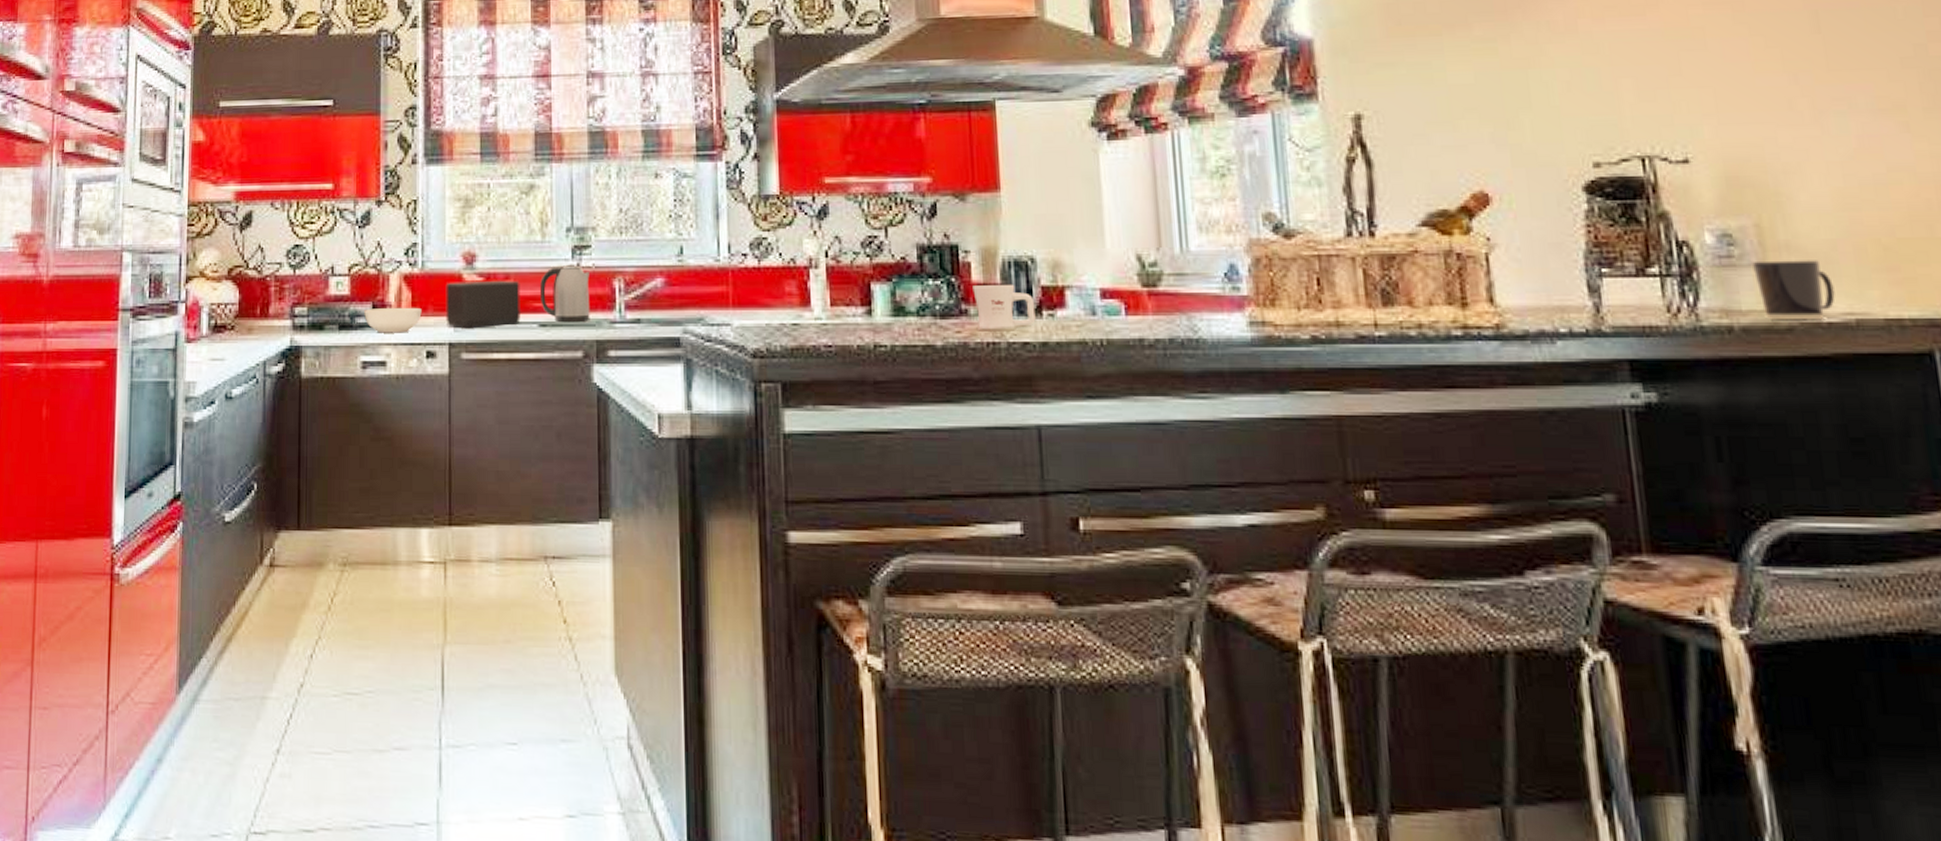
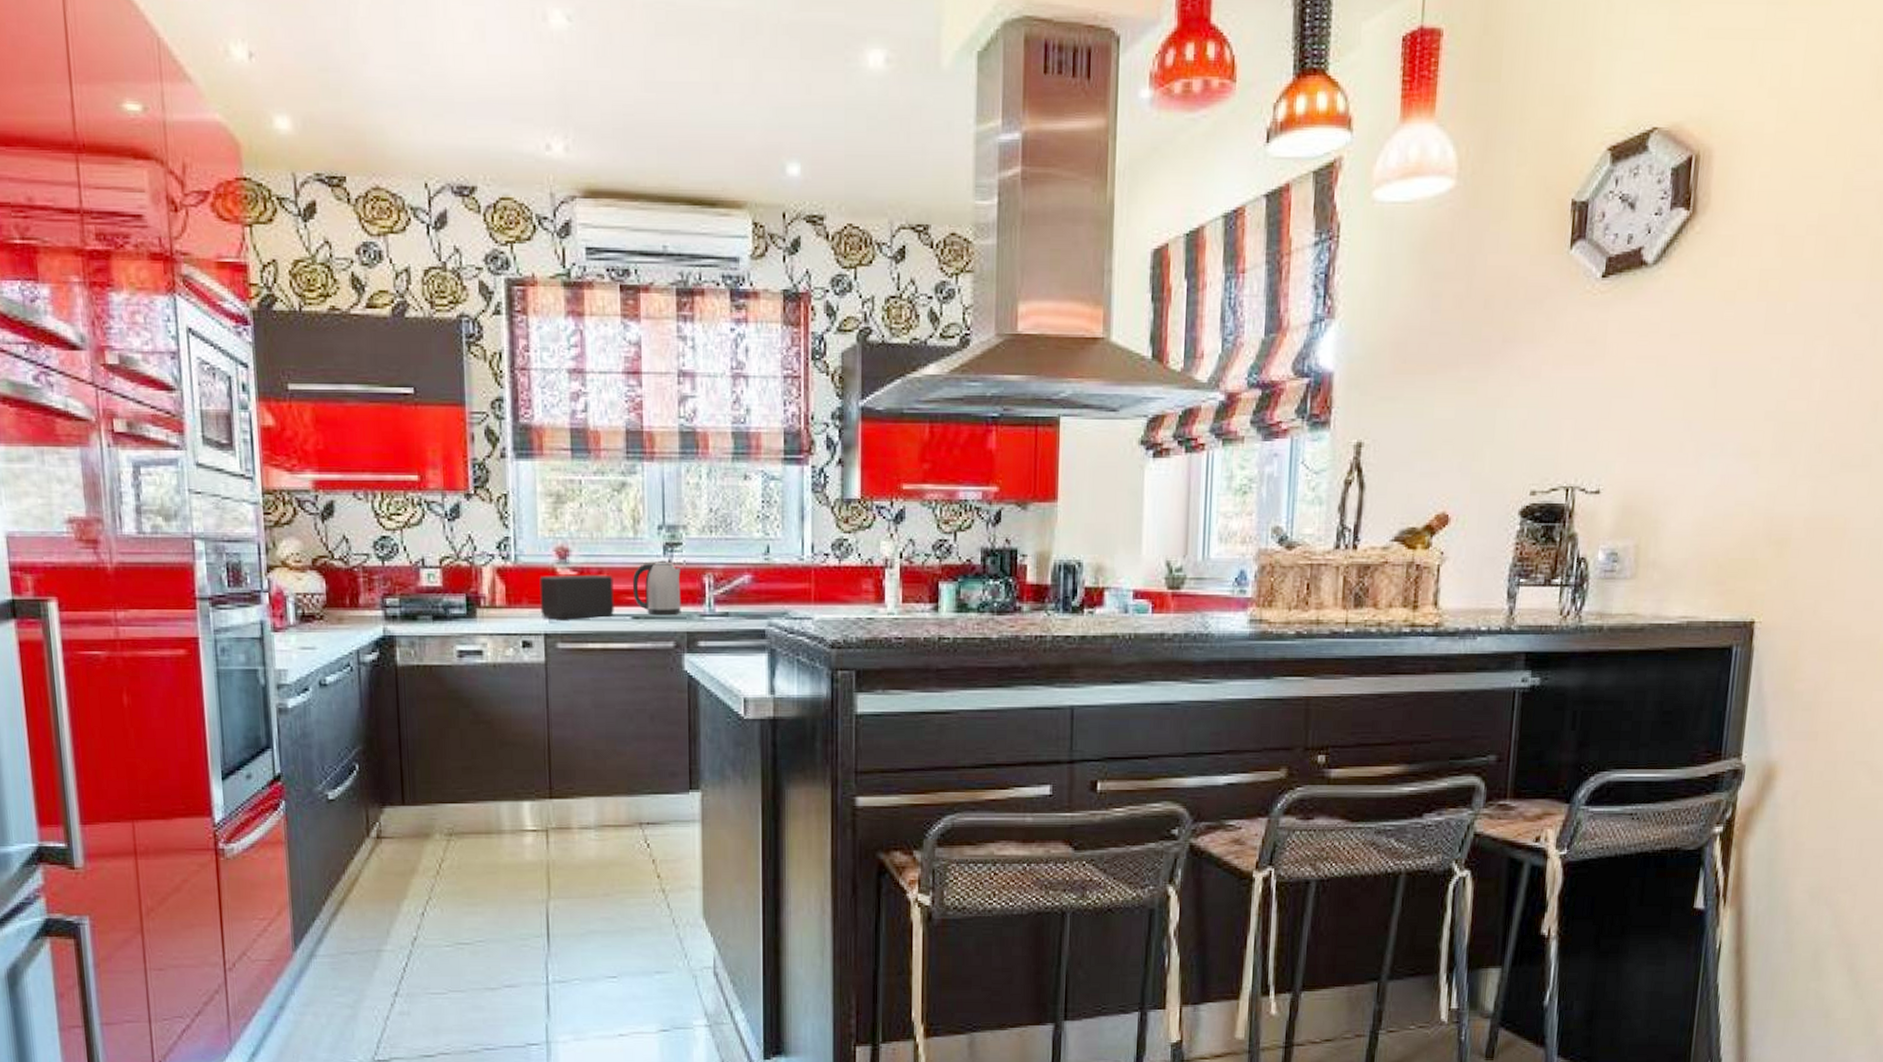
bowl: present [363,307,422,333] -> none [457,599,516,624]
mug: present [973,285,1036,333] -> none [1027,586,1078,627]
mug: present [1751,260,1835,321] -> none [1626,574,1678,622]

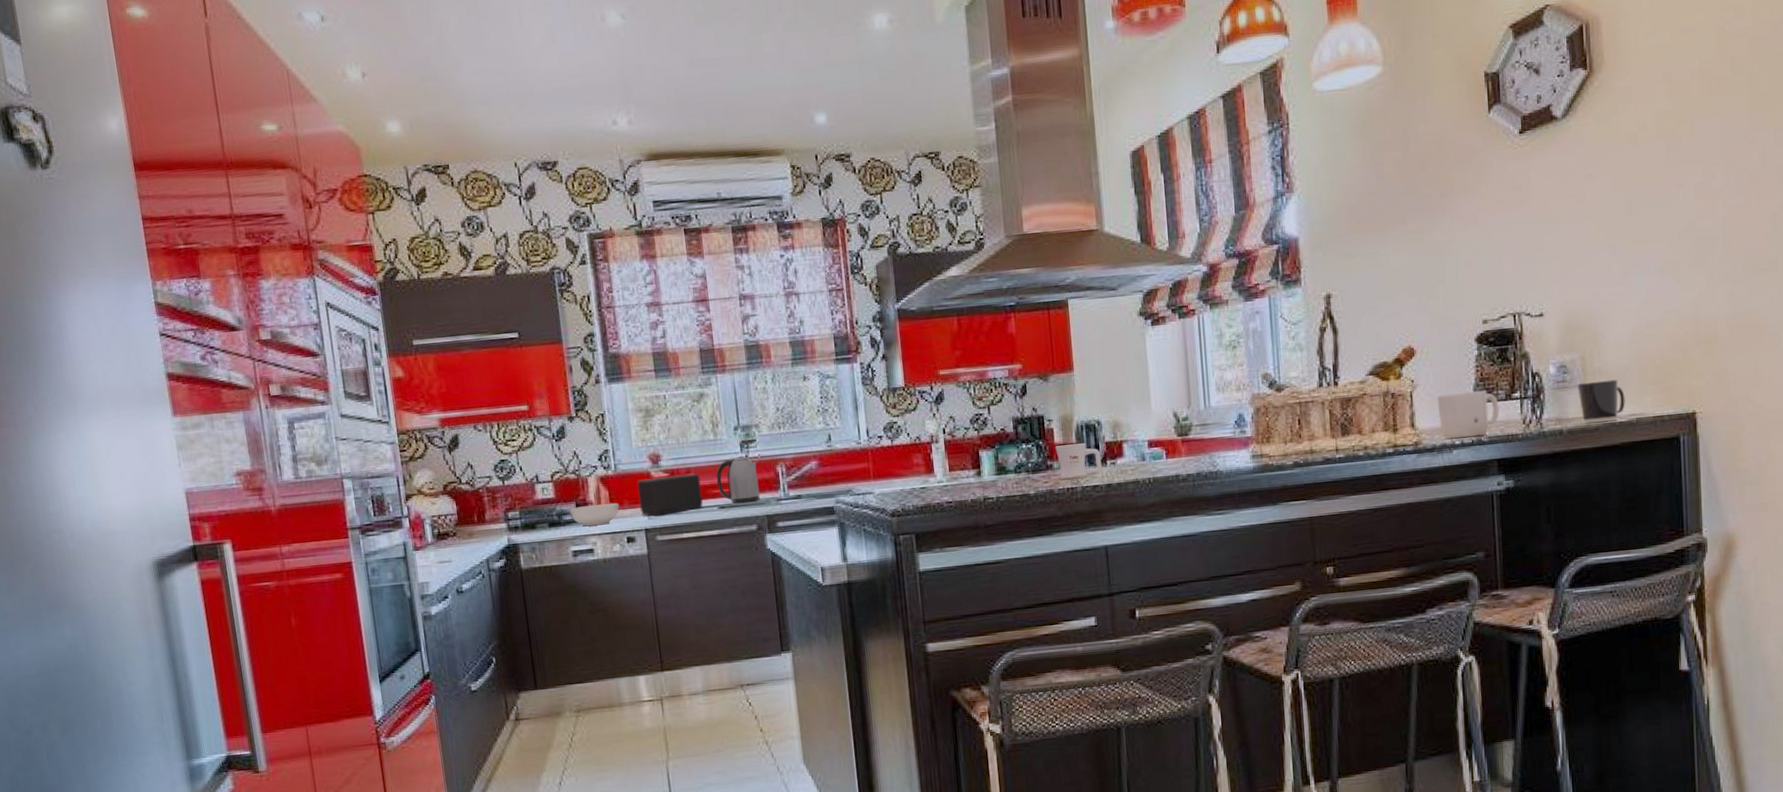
bowl: none [457,599,516,624] -> present [568,502,619,527]
mug: none [1027,586,1078,627] -> present [1055,443,1102,481]
mug: none [1466,571,1536,623] -> present [1437,390,1499,439]
mug: none [1626,574,1678,622] -> present [1576,379,1625,423]

